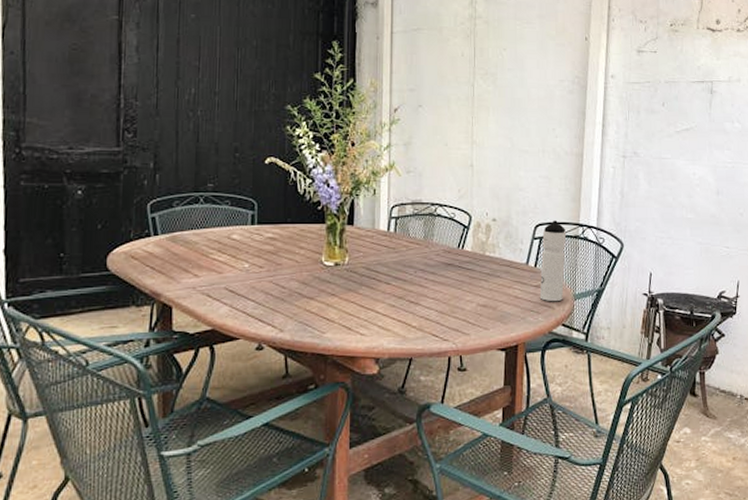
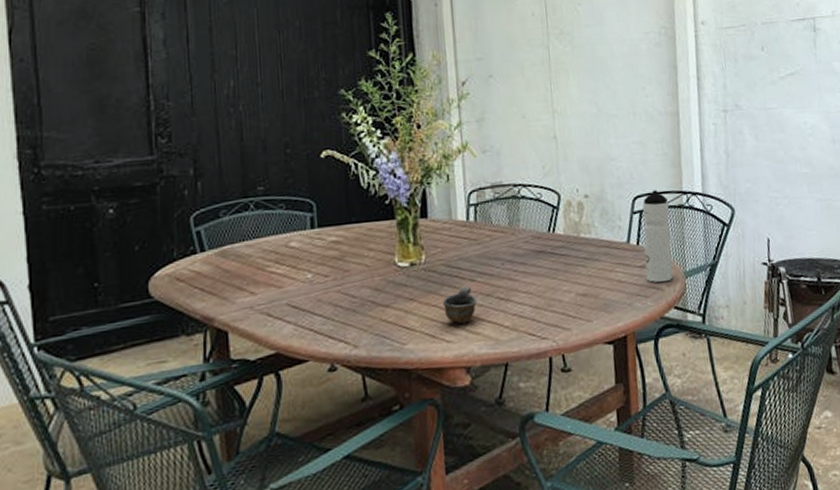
cup: none [361,287,391,320] -> present [443,286,478,324]

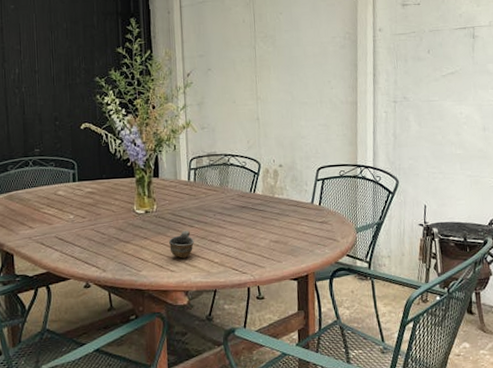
water bottle: present [642,190,673,283] -> none [324,163,347,236]

